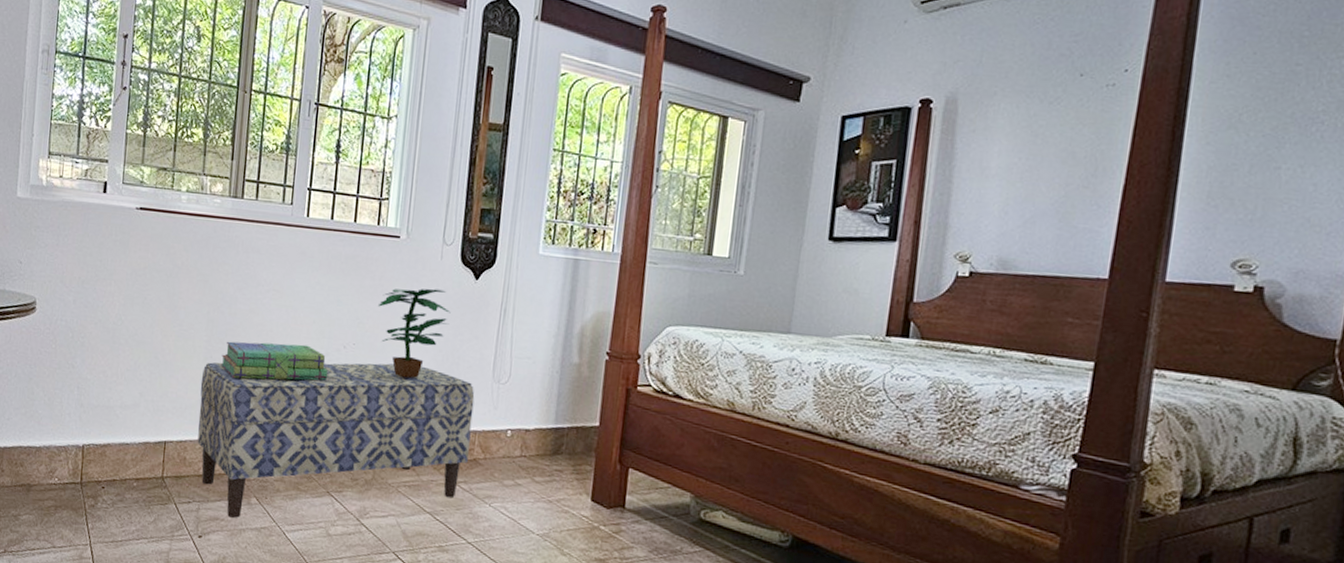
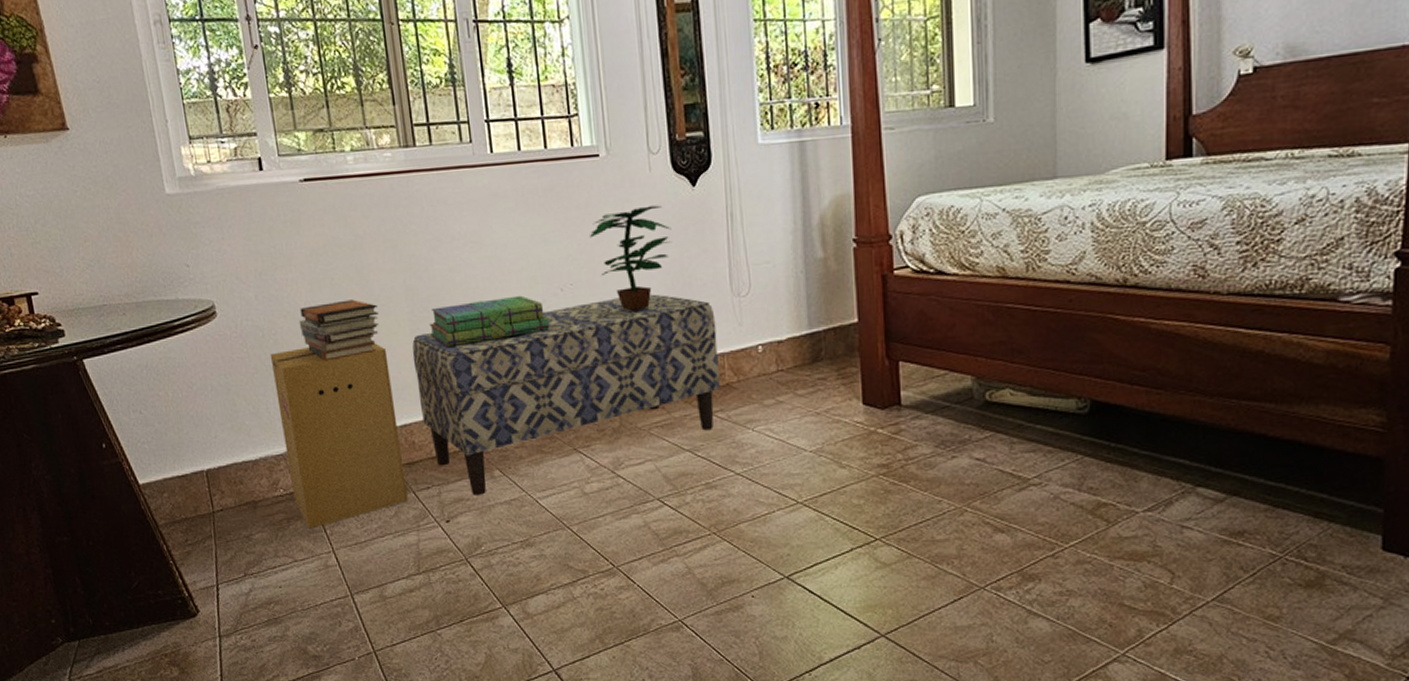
cardboard box: none [65,353,179,520] -> present [270,343,408,529]
book stack: none [106,318,179,371] -> present [299,299,379,361]

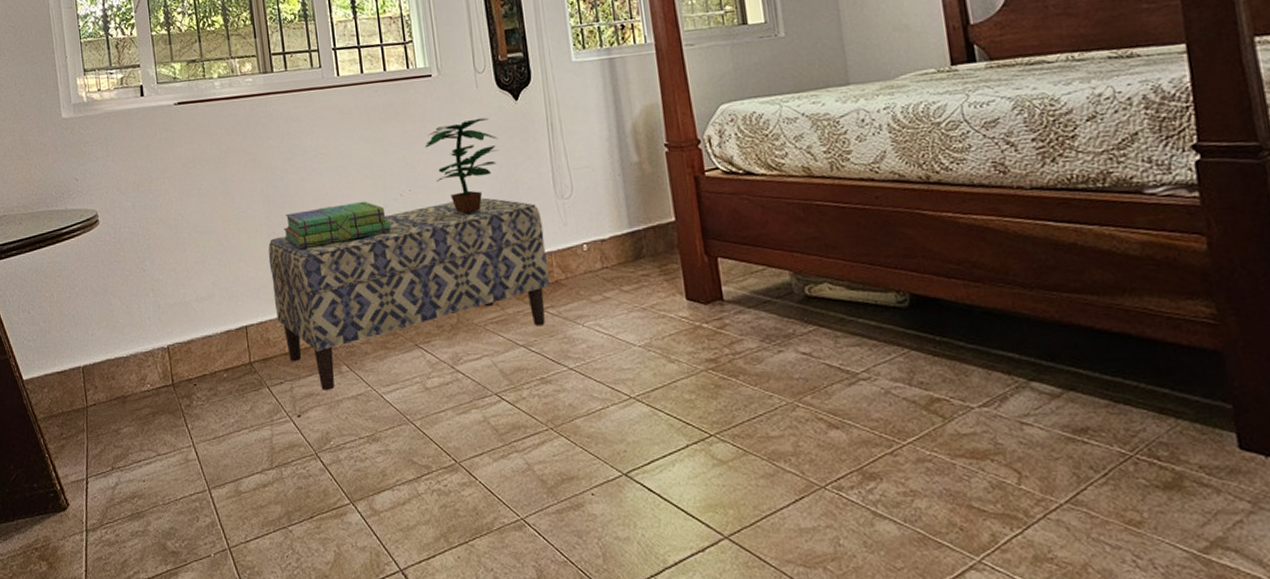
cardboard box: present [270,343,408,529] -> none [143,246,263,423]
book stack: present [299,299,379,361] -> none [169,207,240,264]

